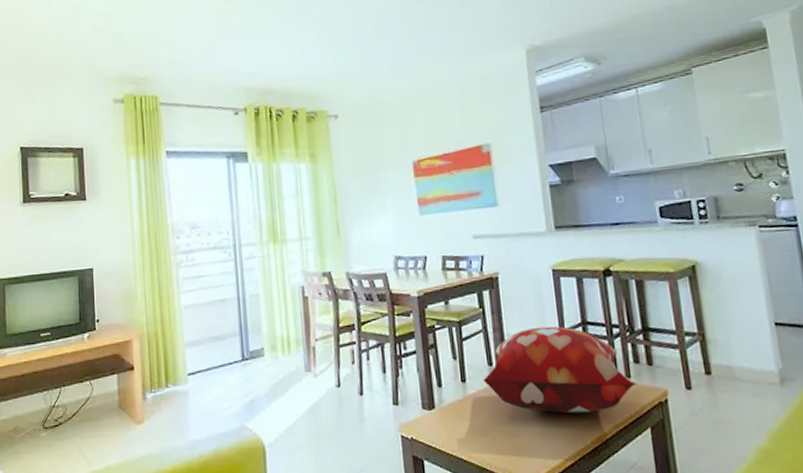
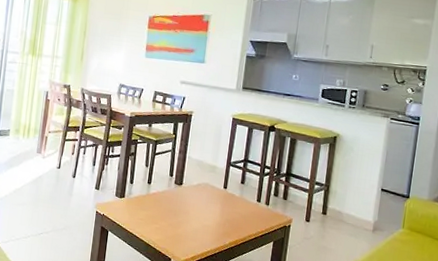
decorative pillow: present [483,326,636,413] -> none [163,156,272,224]

